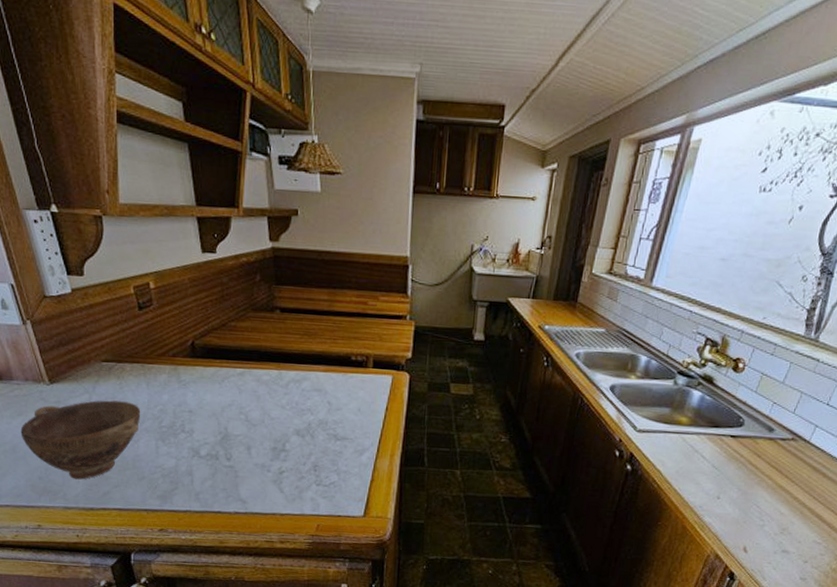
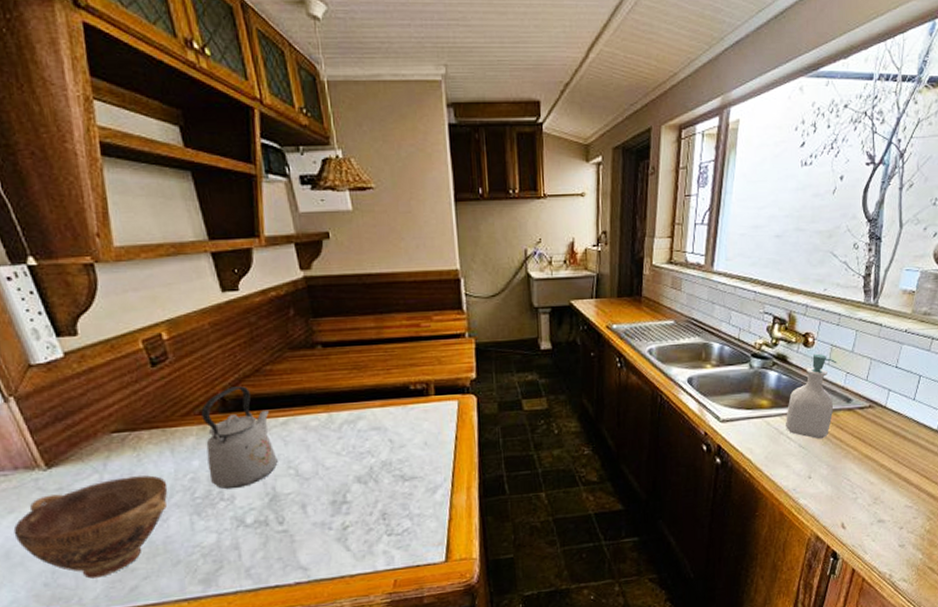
kettle: none [174,336,232,424] -> present [201,386,278,490]
soap bottle: none [702,379,765,463] -> present [786,353,837,440]

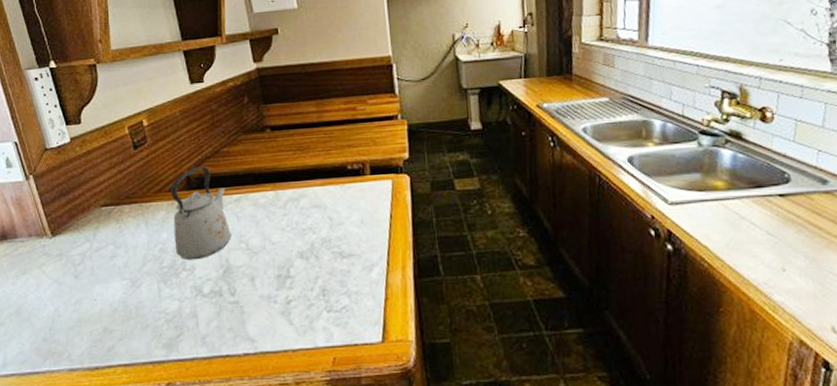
bowl: present [13,475,168,579] -> none [25,245,142,337]
soap bottle: present [786,353,837,440] -> none [747,129,806,226]

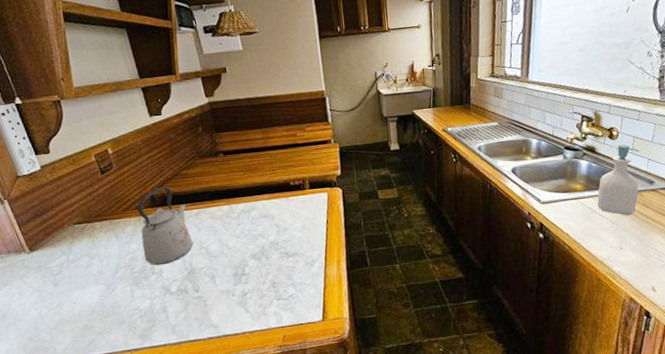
soap bottle: none [747,129,806,226] -> present [597,144,639,216]

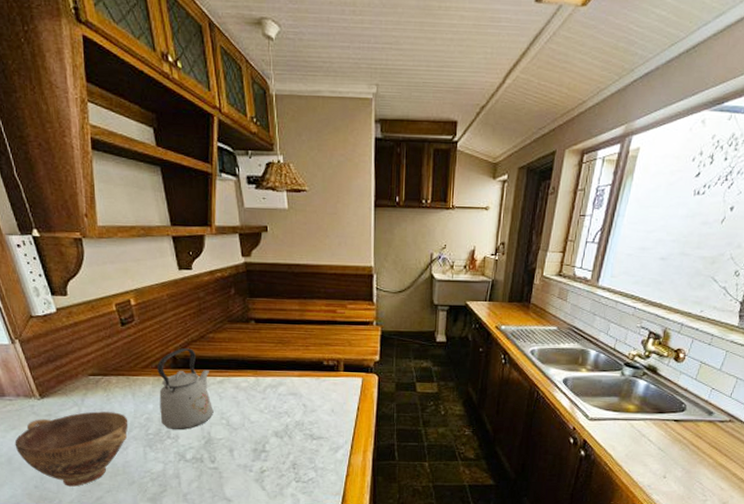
bowl: none [8,256,115,334] -> present [15,411,129,487]
soap bottle: present [597,144,639,216] -> none [648,368,704,445]

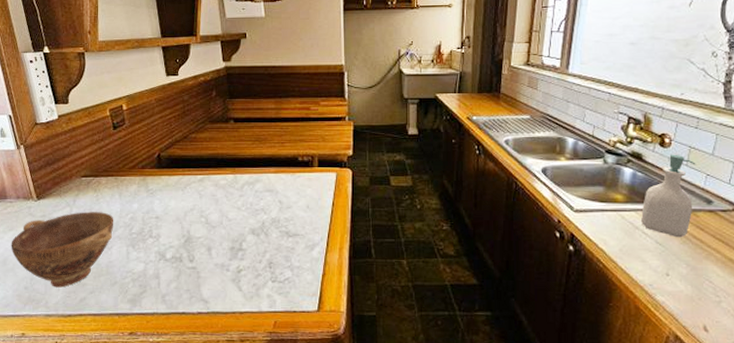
kettle: present [157,348,214,430] -> none [143,149,194,229]
soap bottle: none [648,368,704,445] -> present [641,154,696,238]

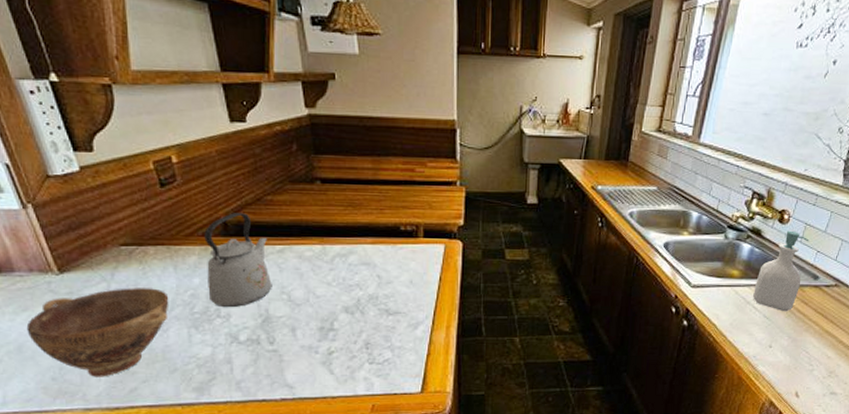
kettle: none [143,149,194,229] -> present [204,213,272,308]

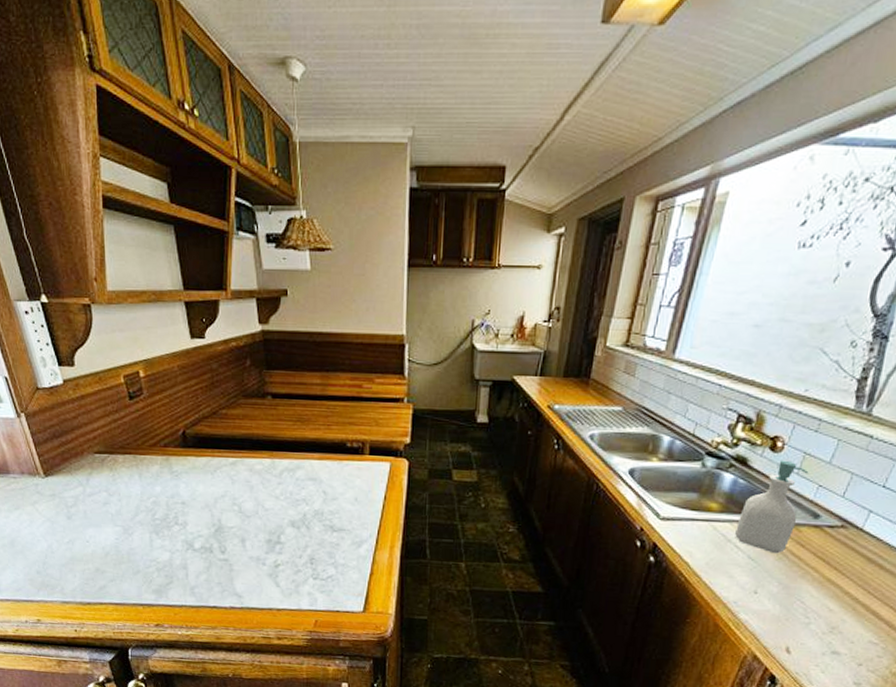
bowl: present [26,288,169,377] -> none [18,492,134,574]
kettle: present [204,213,272,308] -> none [166,425,225,516]

